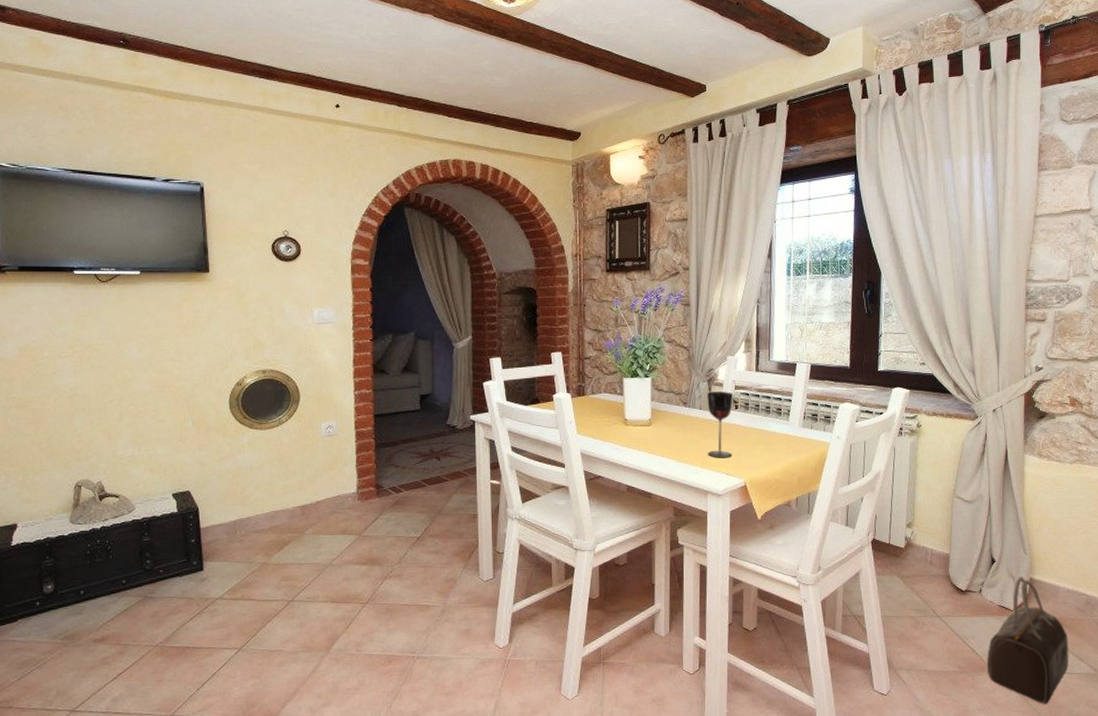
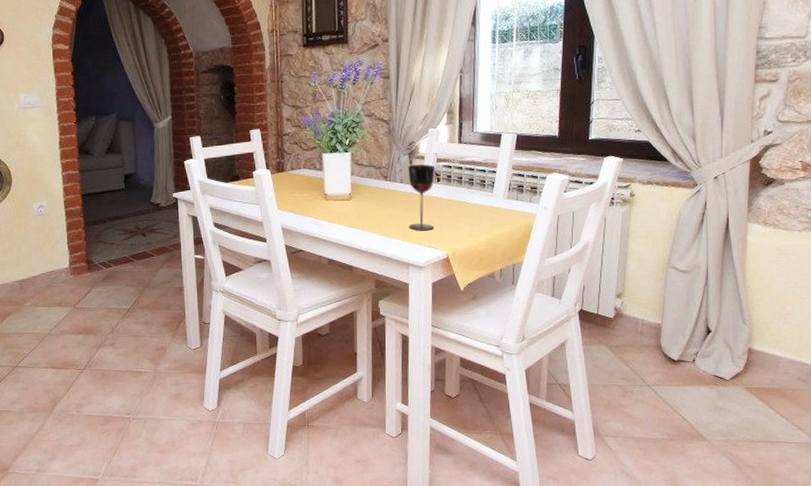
handbag: present [987,577,1069,704] -> none [699,347,788,472]

